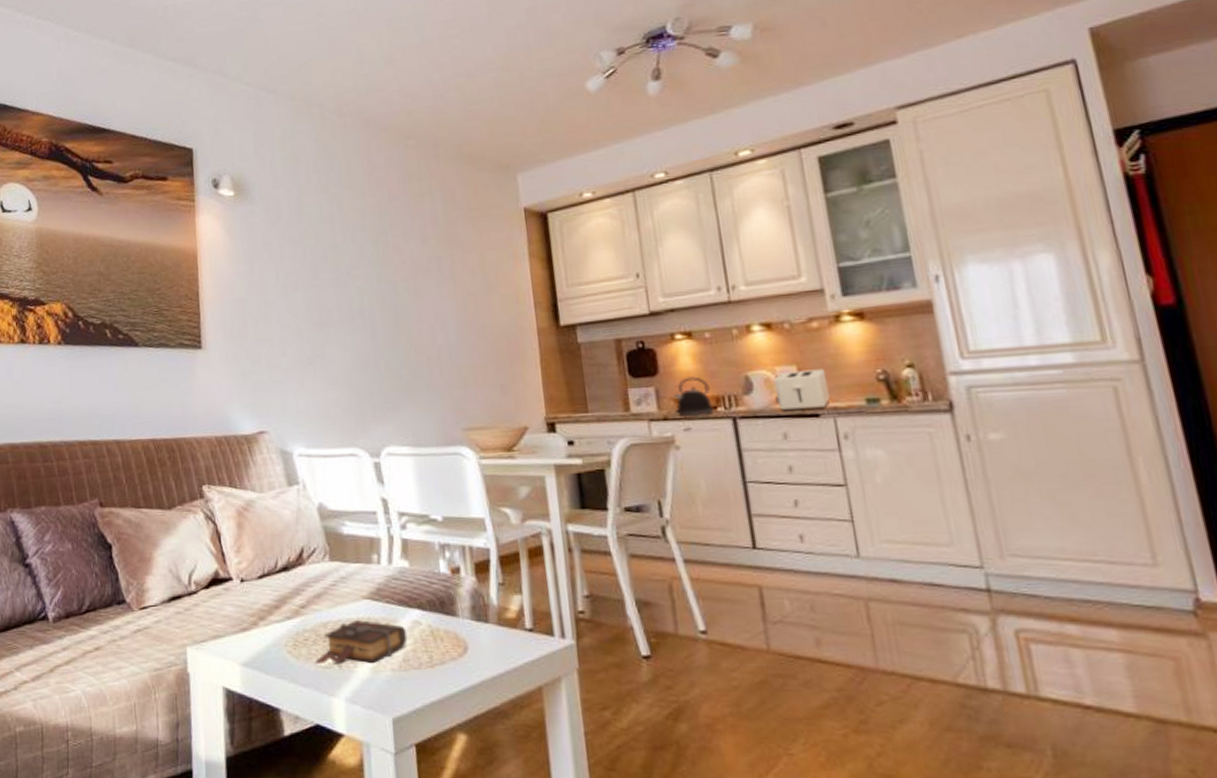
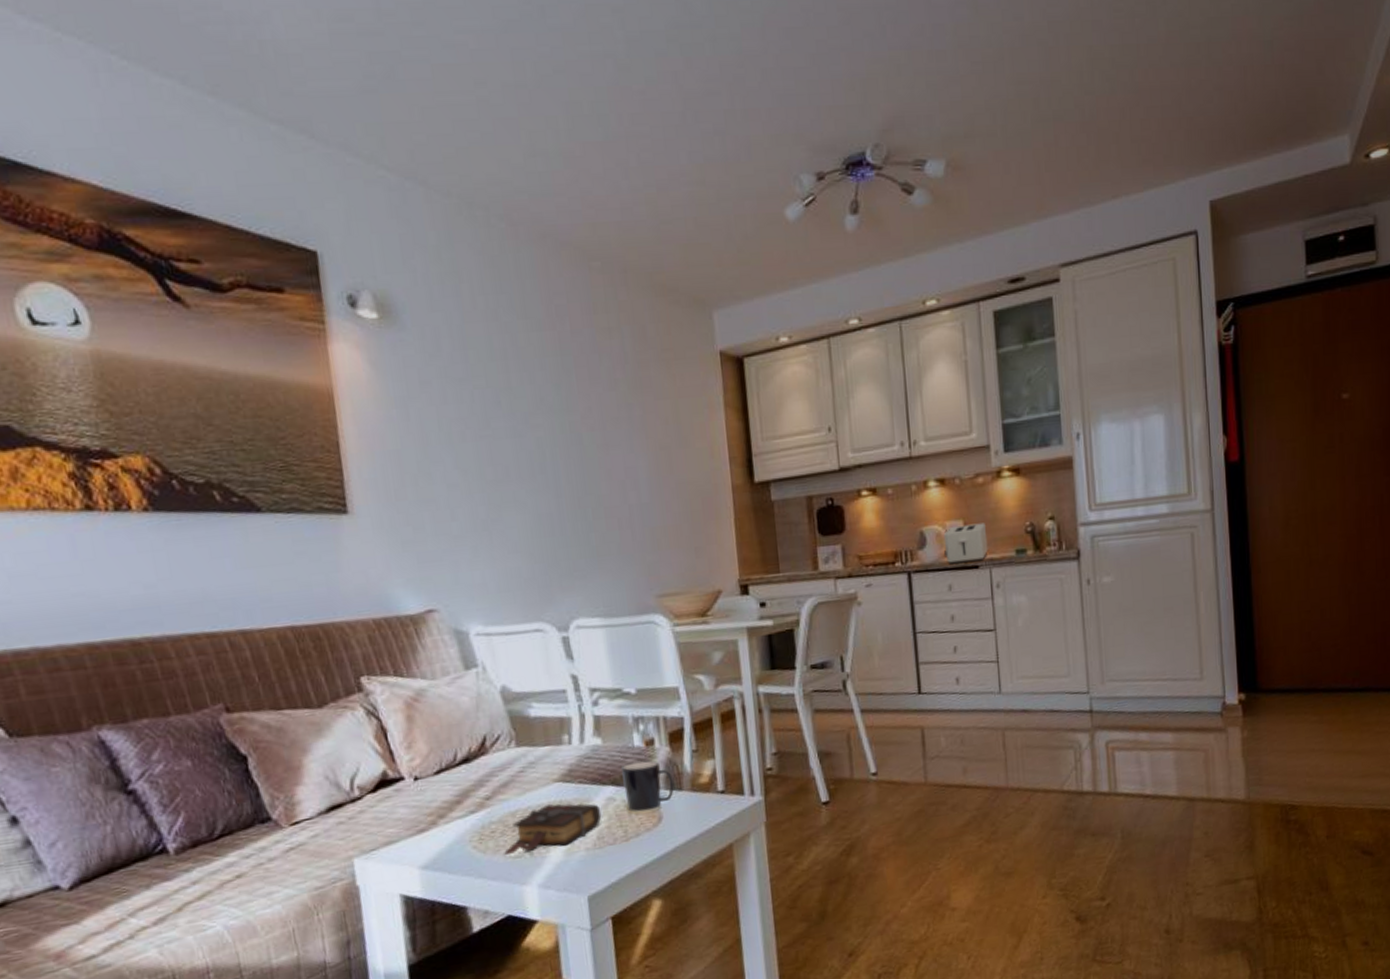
mug: none [426,588,480,642] -> present [620,760,674,815]
kettle: present [673,376,716,418] -> none [858,532,894,575]

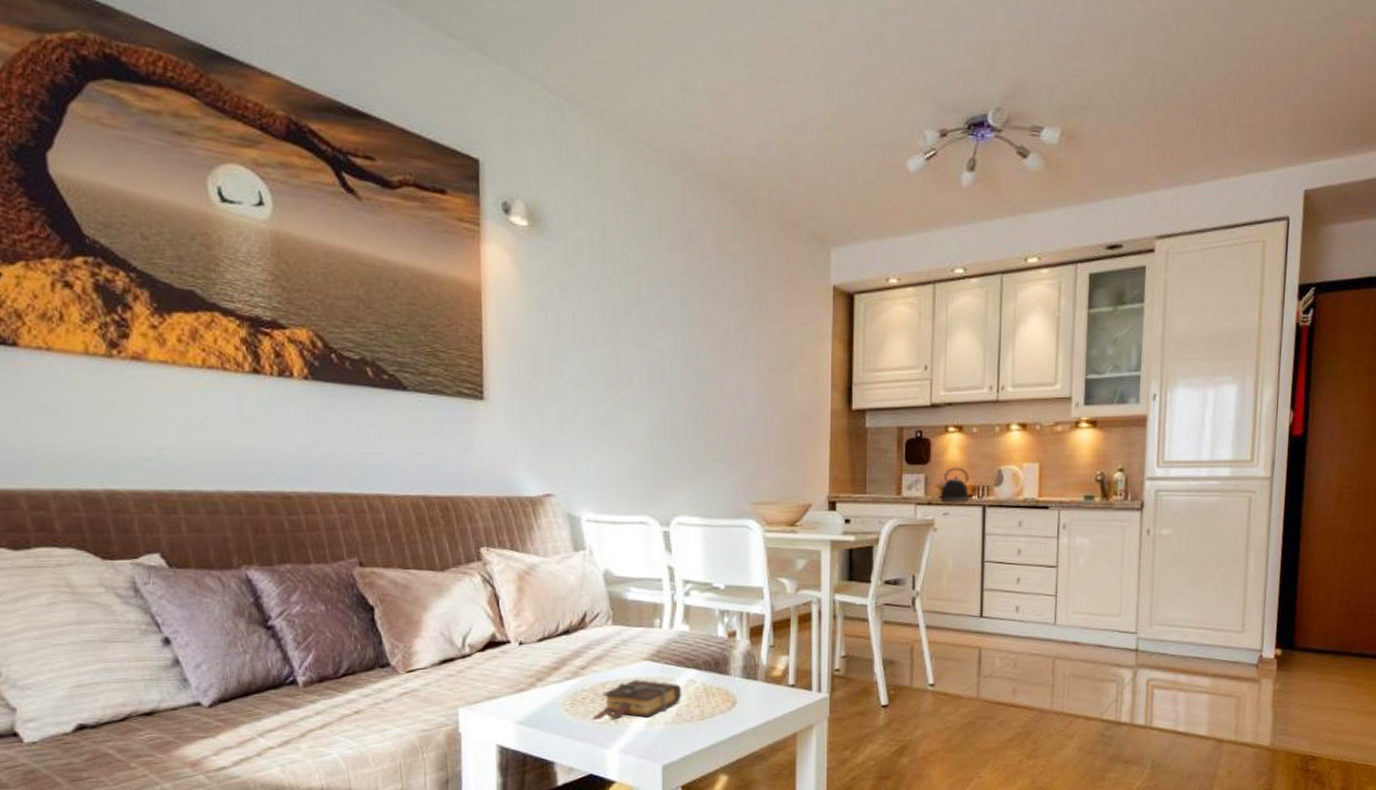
mug: present [620,760,674,815] -> none [703,650,749,698]
kettle: none [858,532,894,575] -> present [939,467,971,503]
toaster: present [943,523,988,566] -> none [1019,468,1060,504]

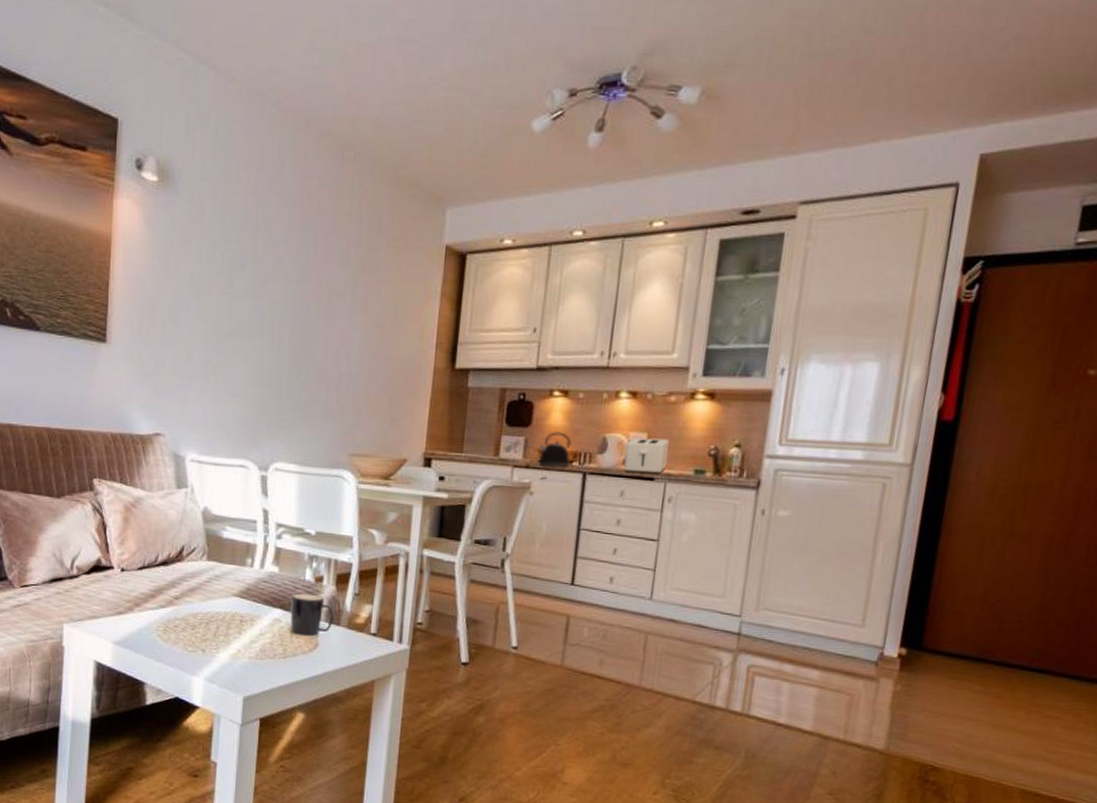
book: present [592,680,682,720] -> none [182,614,268,651]
mug: none [703,650,749,698] -> present [290,593,334,640]
toaster: none [1019,468,1060,504] -> present [623,437,670,475]

